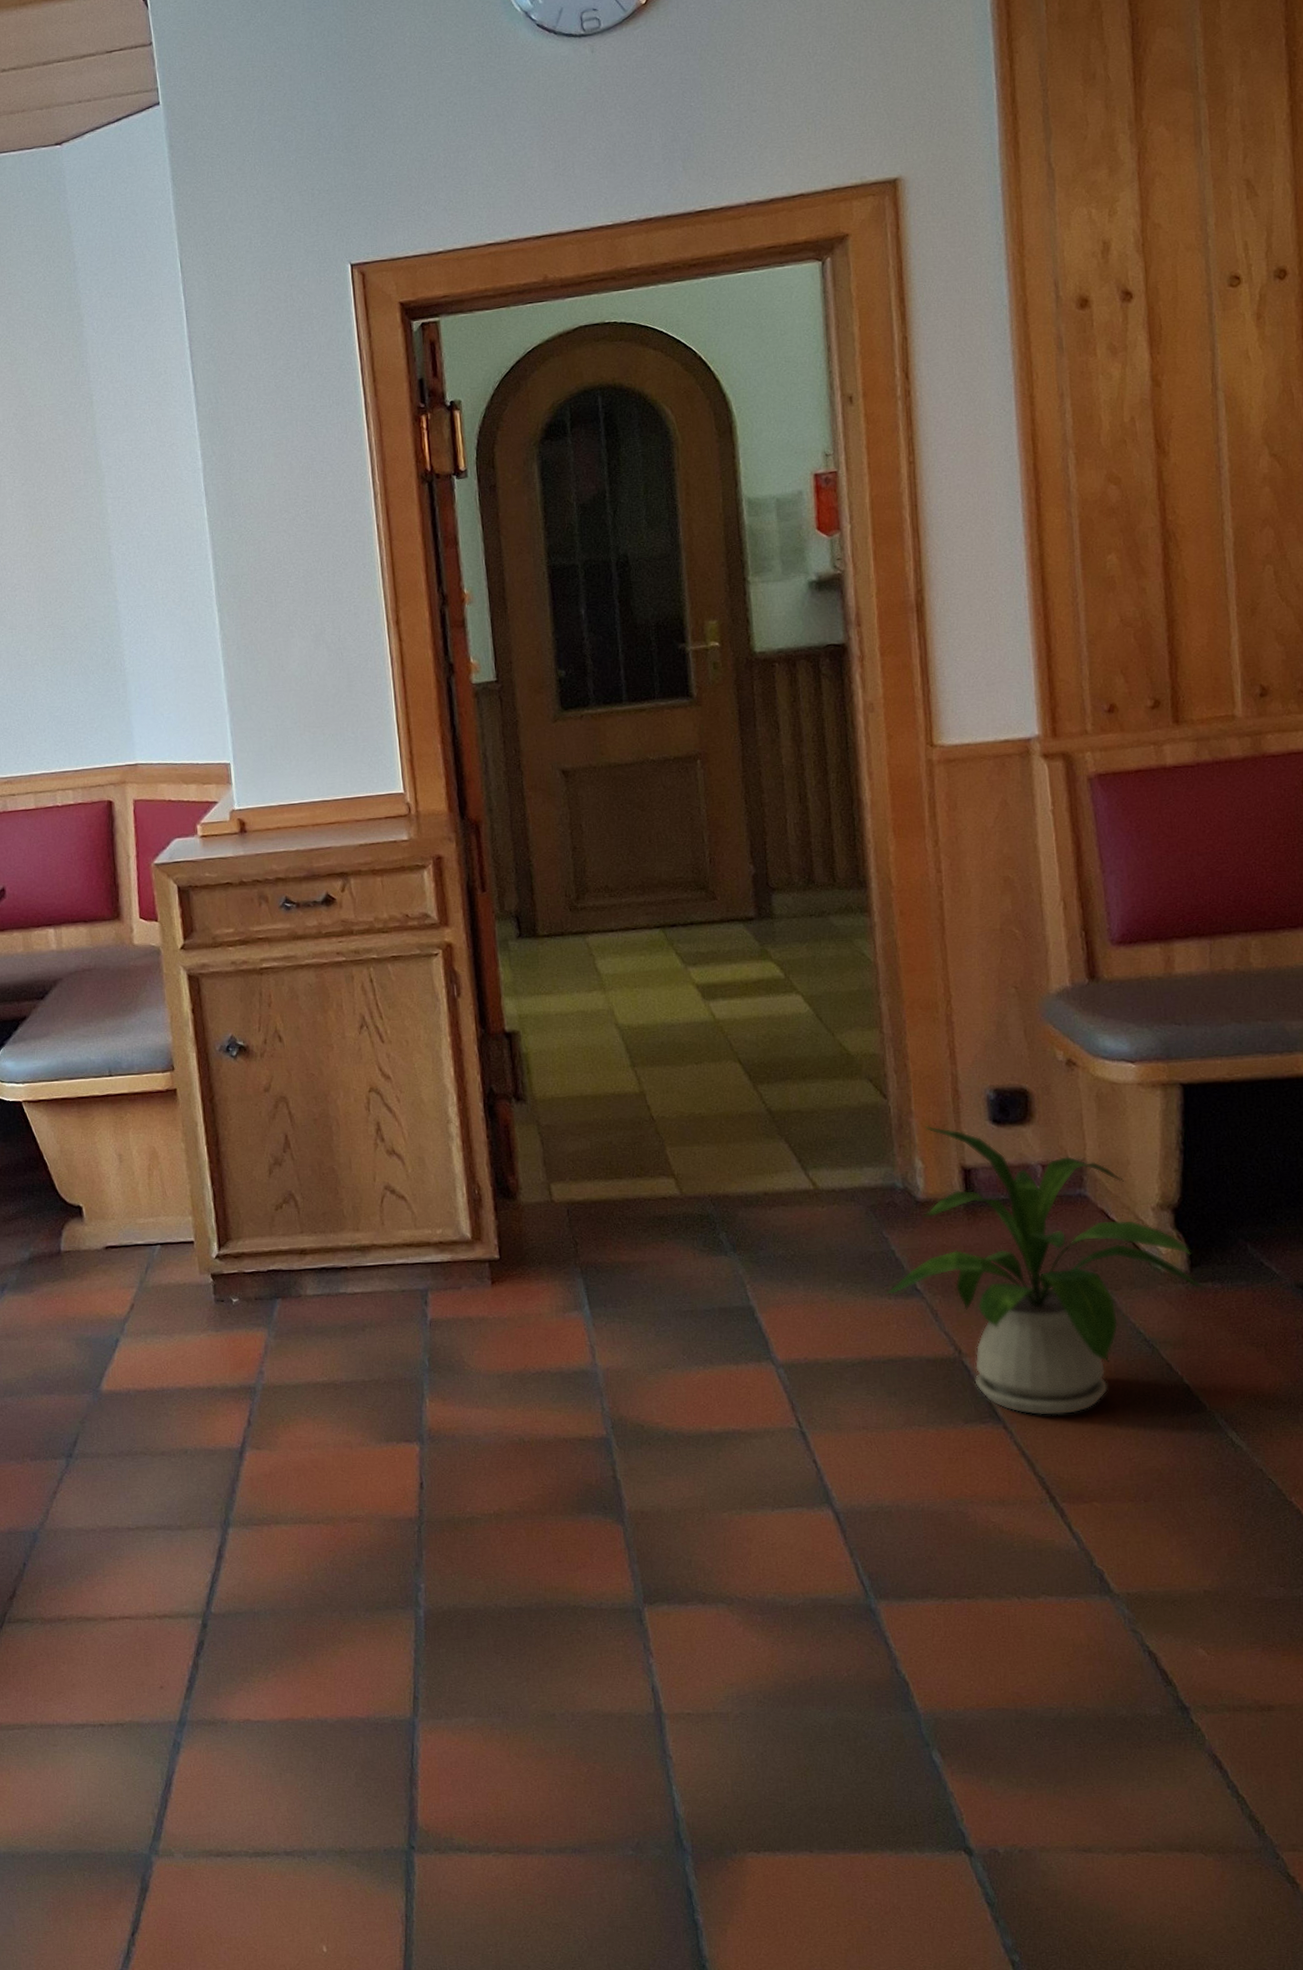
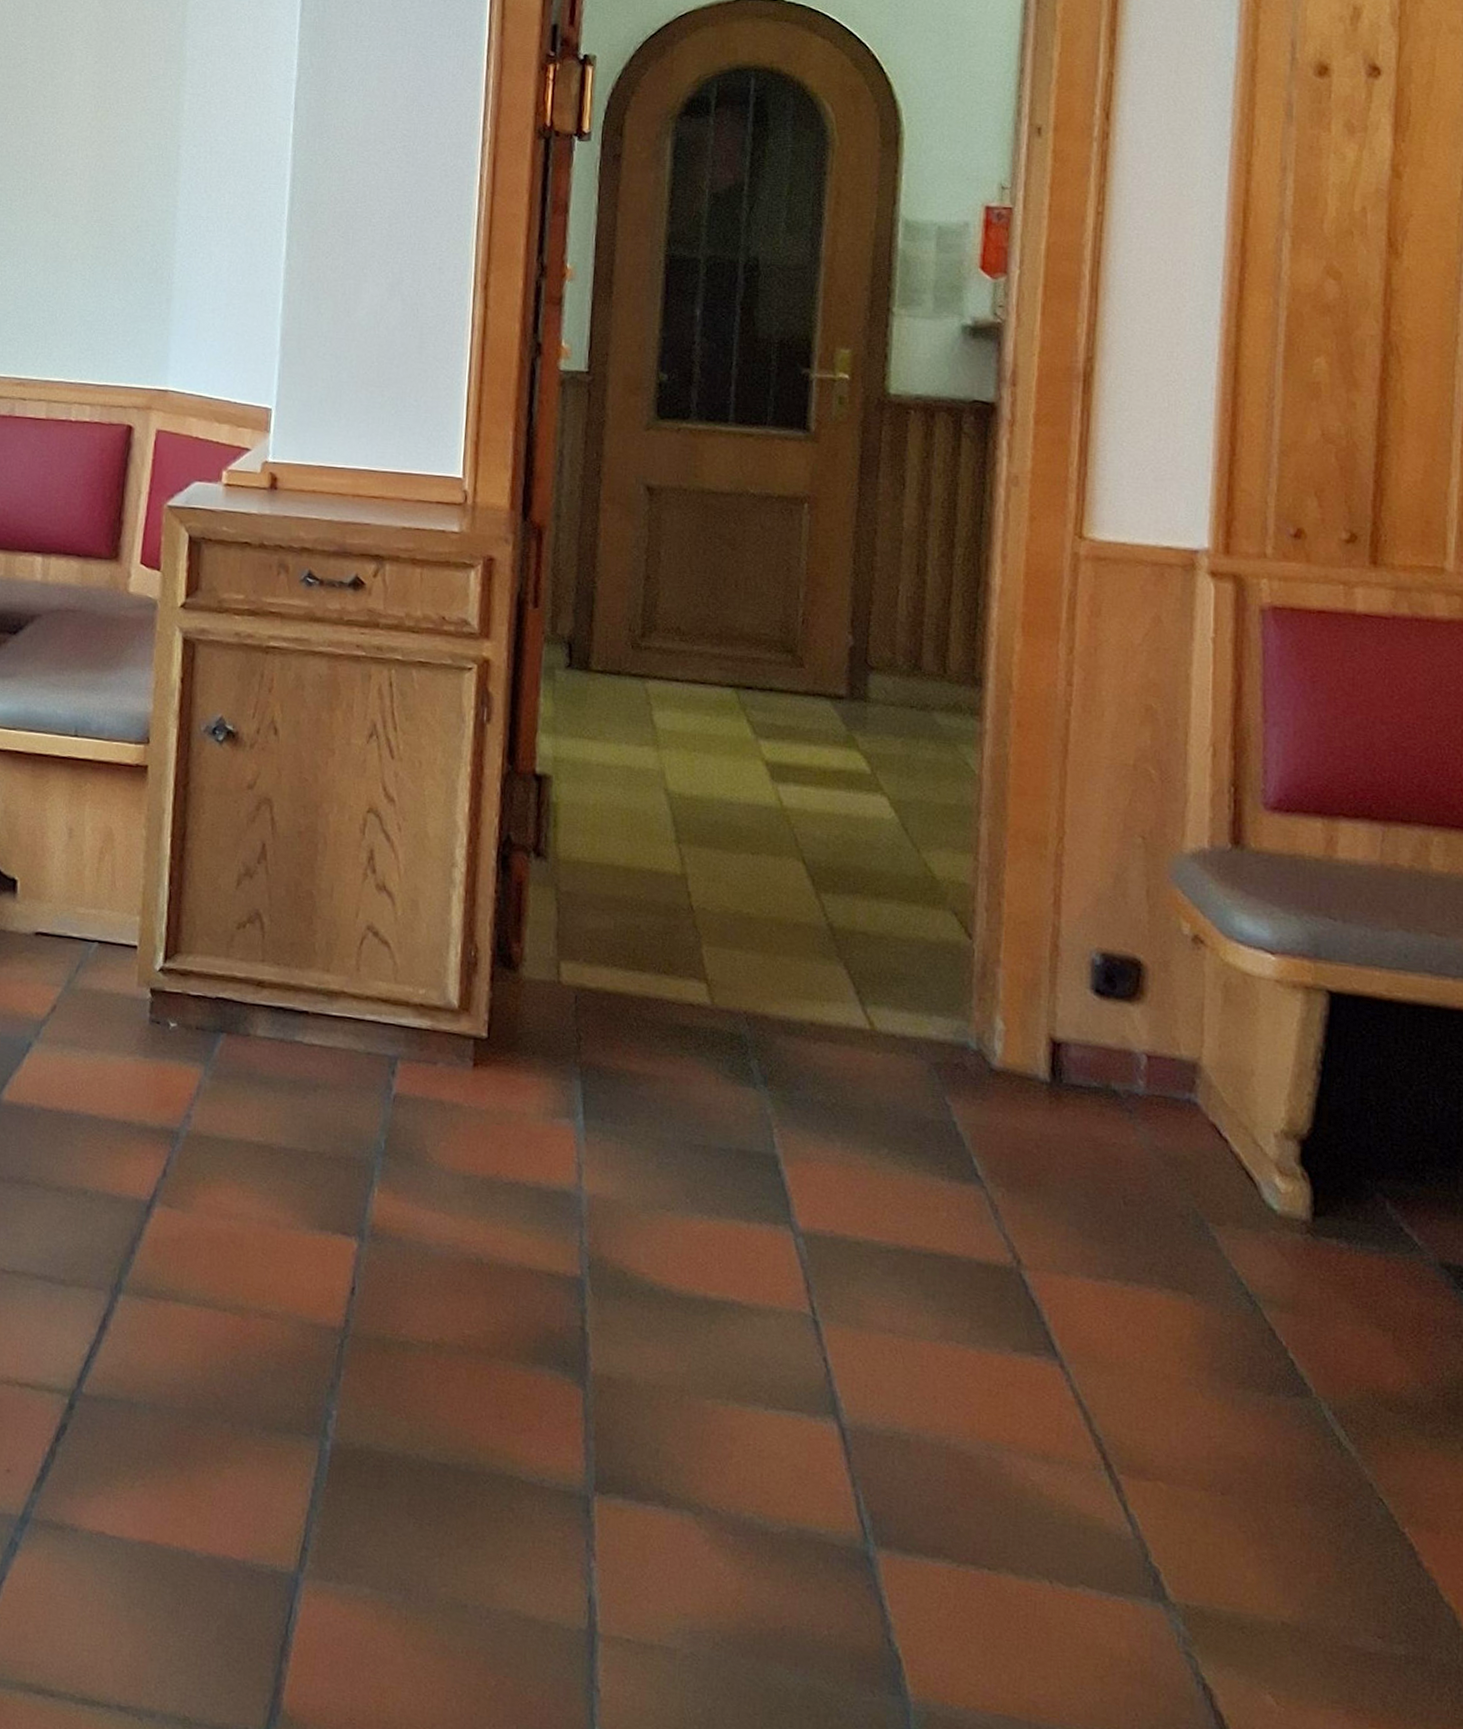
house plant: present [886,1125,1208,1416] -> none [939,980,1331,1367]

